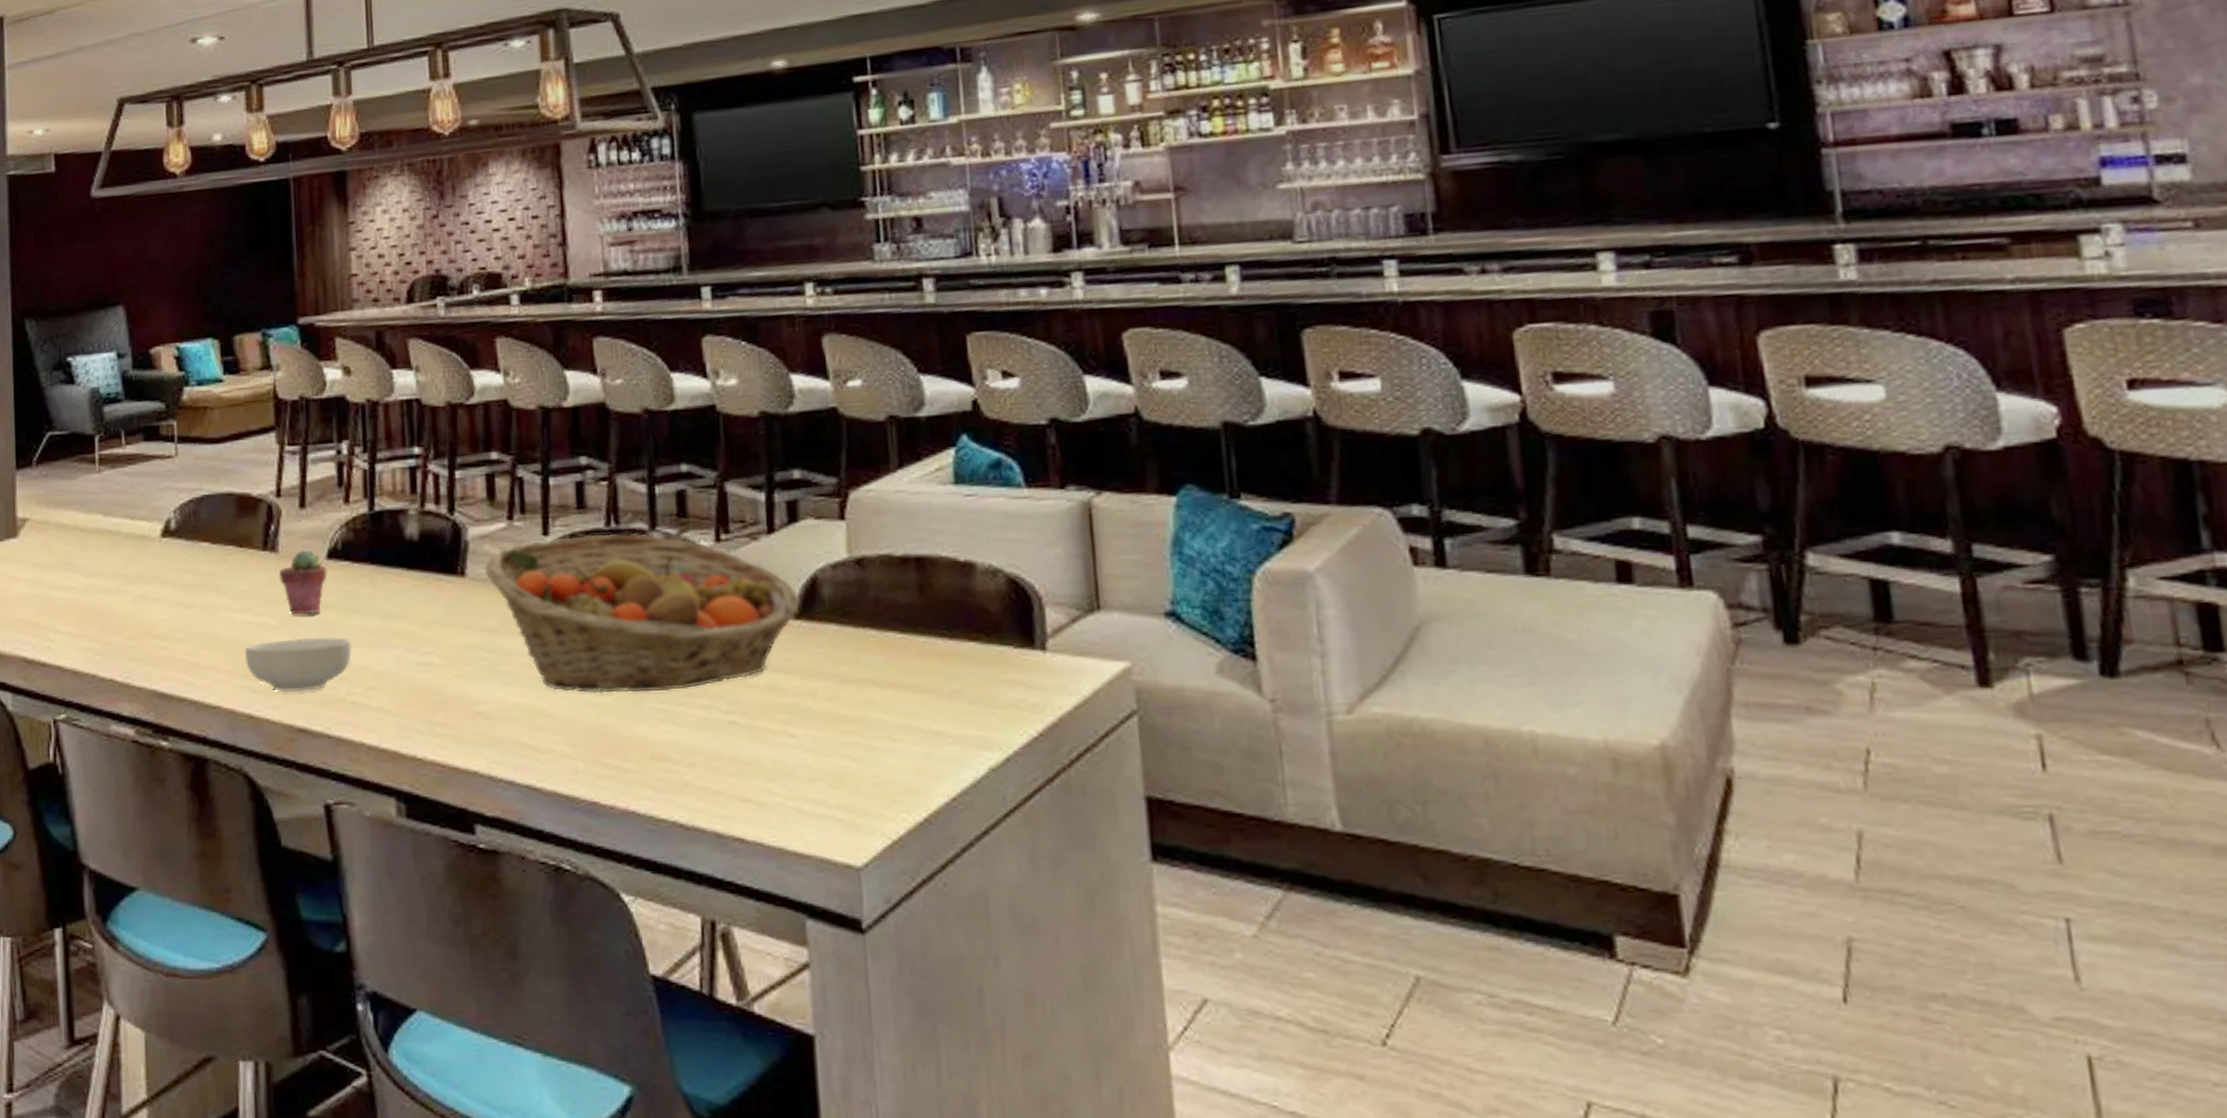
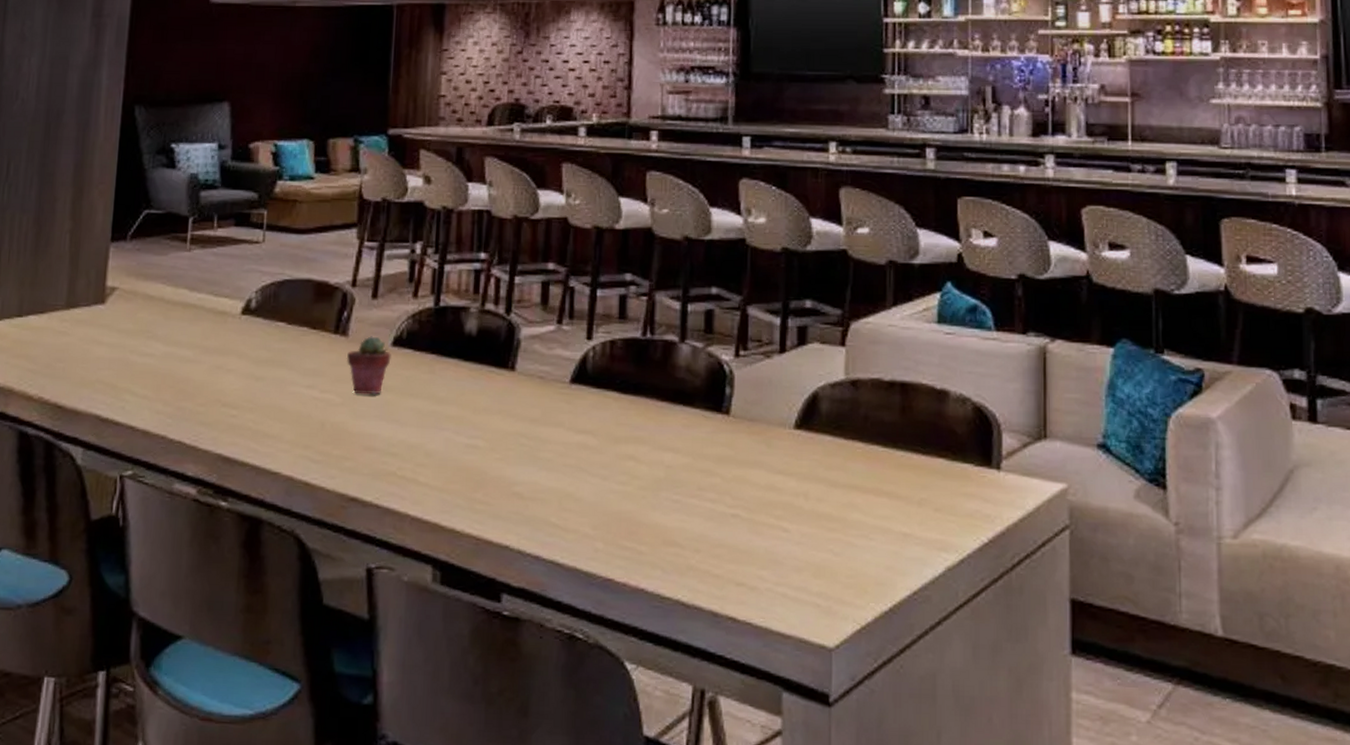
cereal bowl: present [245,637,352,693] -> none [308,415,406,465]
fruit basket: present [484,533,801,694] -> none [532,342,802,485]

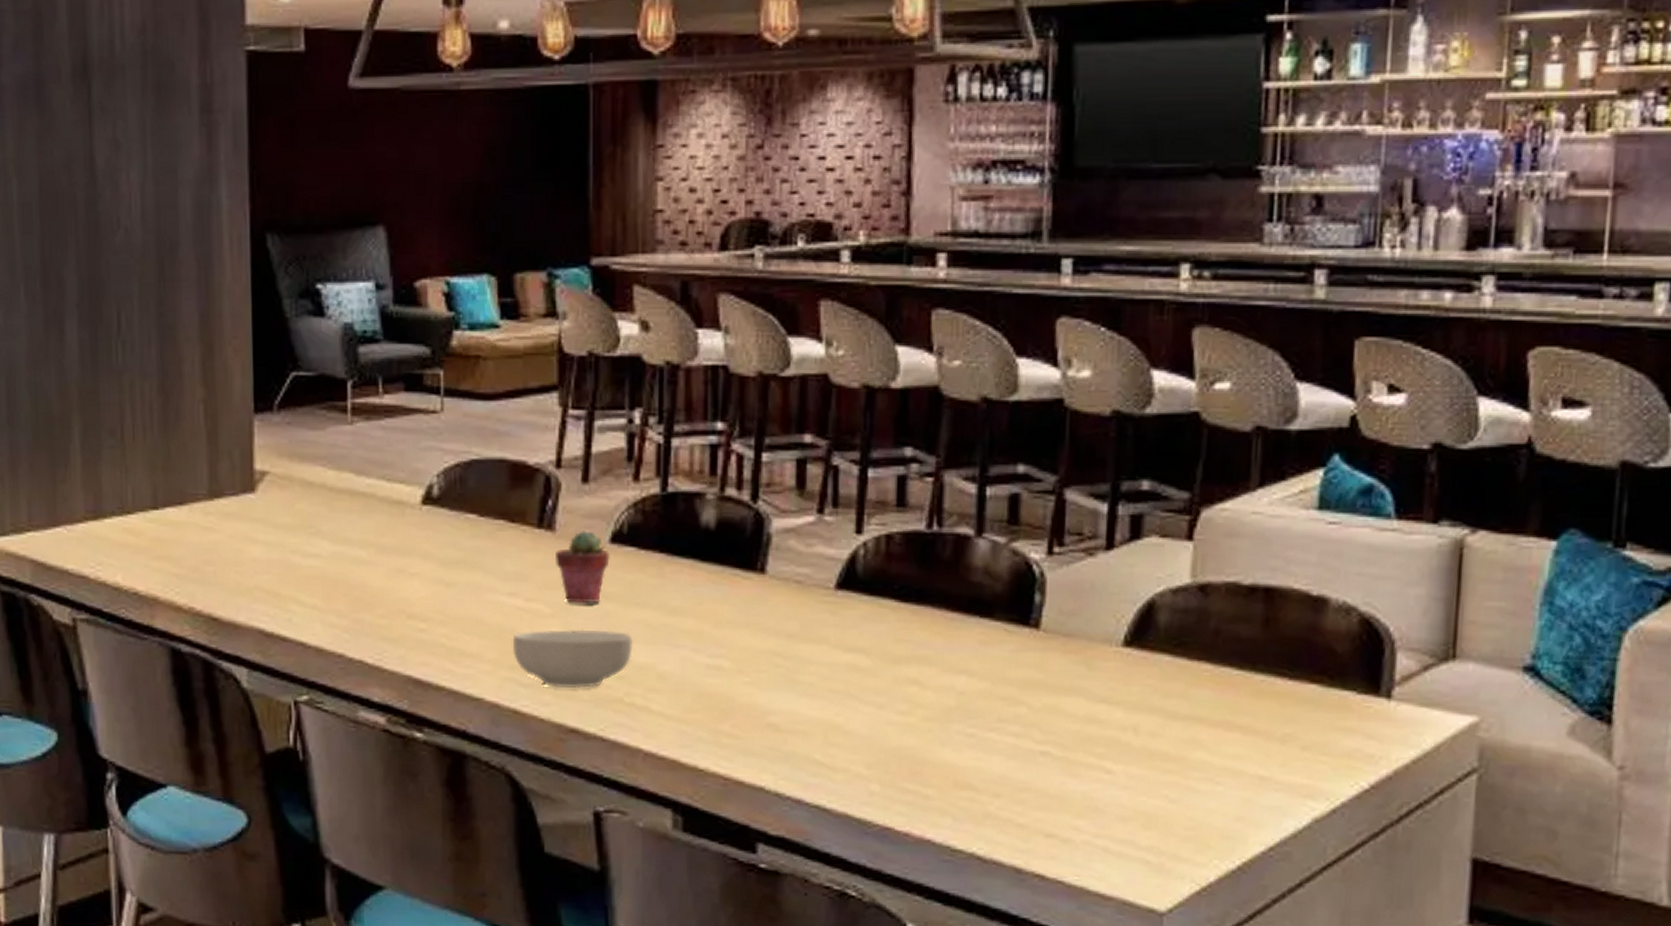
cereal bowl: none [308,415,406,465] -> present [513,629,633,689]

